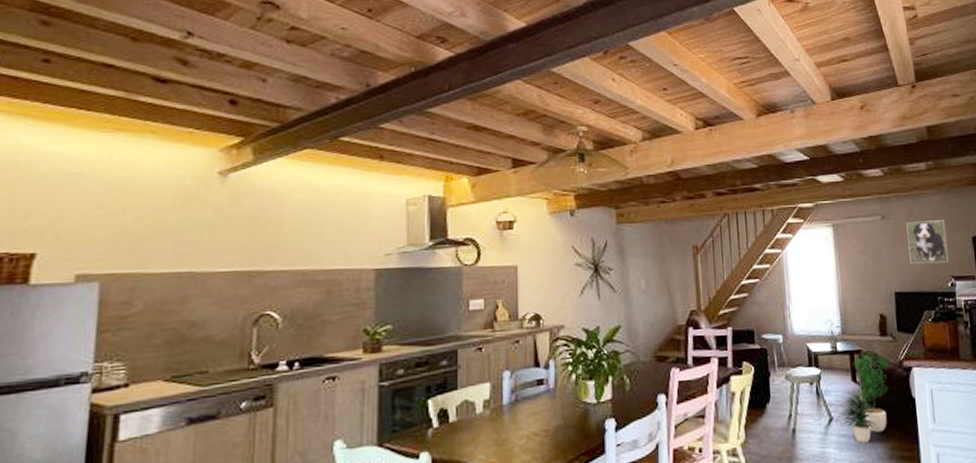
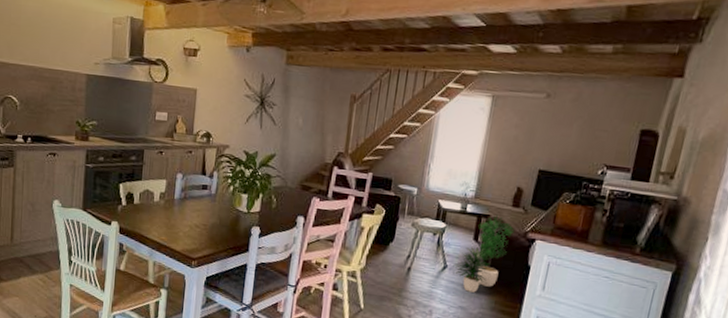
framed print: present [906,220,949,265] -> none [564,104,616,151]

